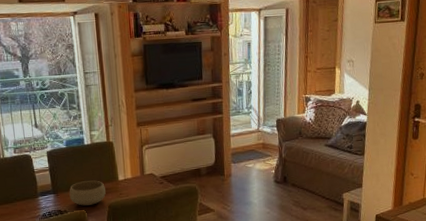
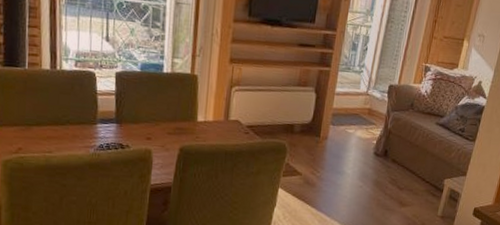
bowl: present [69,180,106,206] -> none [135,114,180,145]

